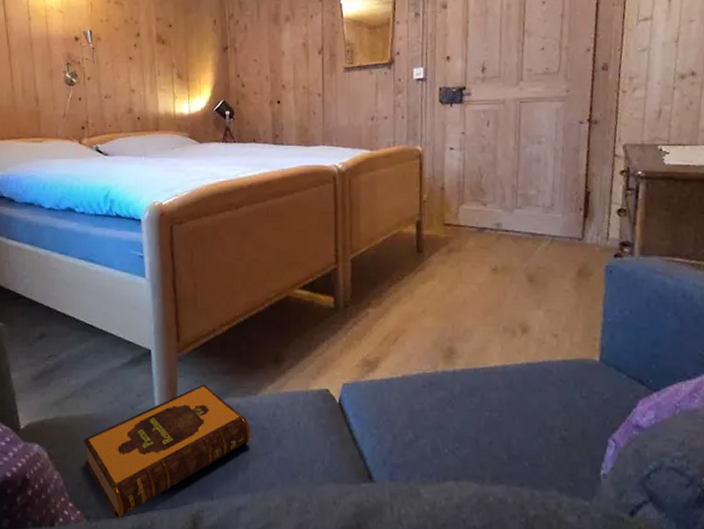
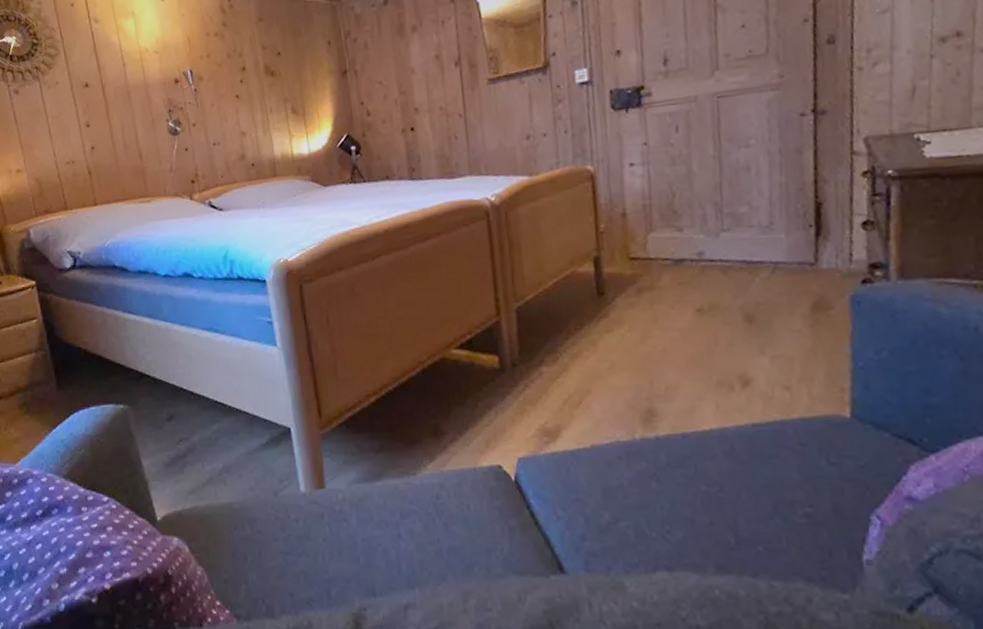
hardback book: present [83,384,252,520] -> none [225,465,414,620]

